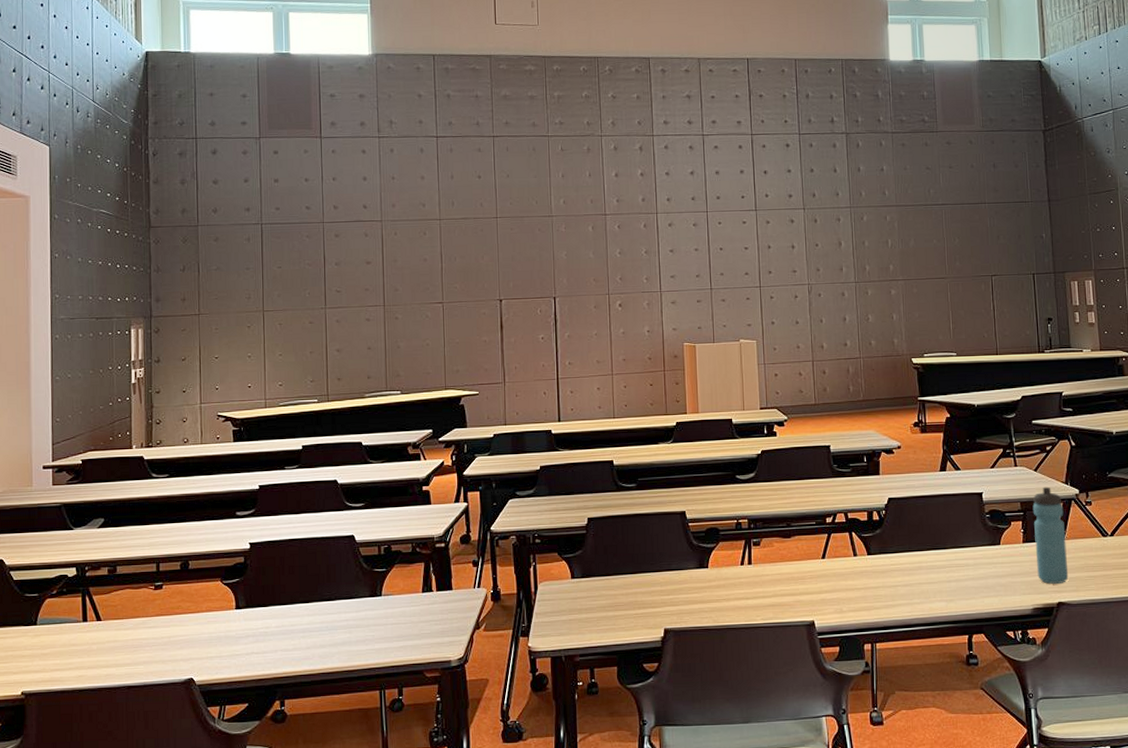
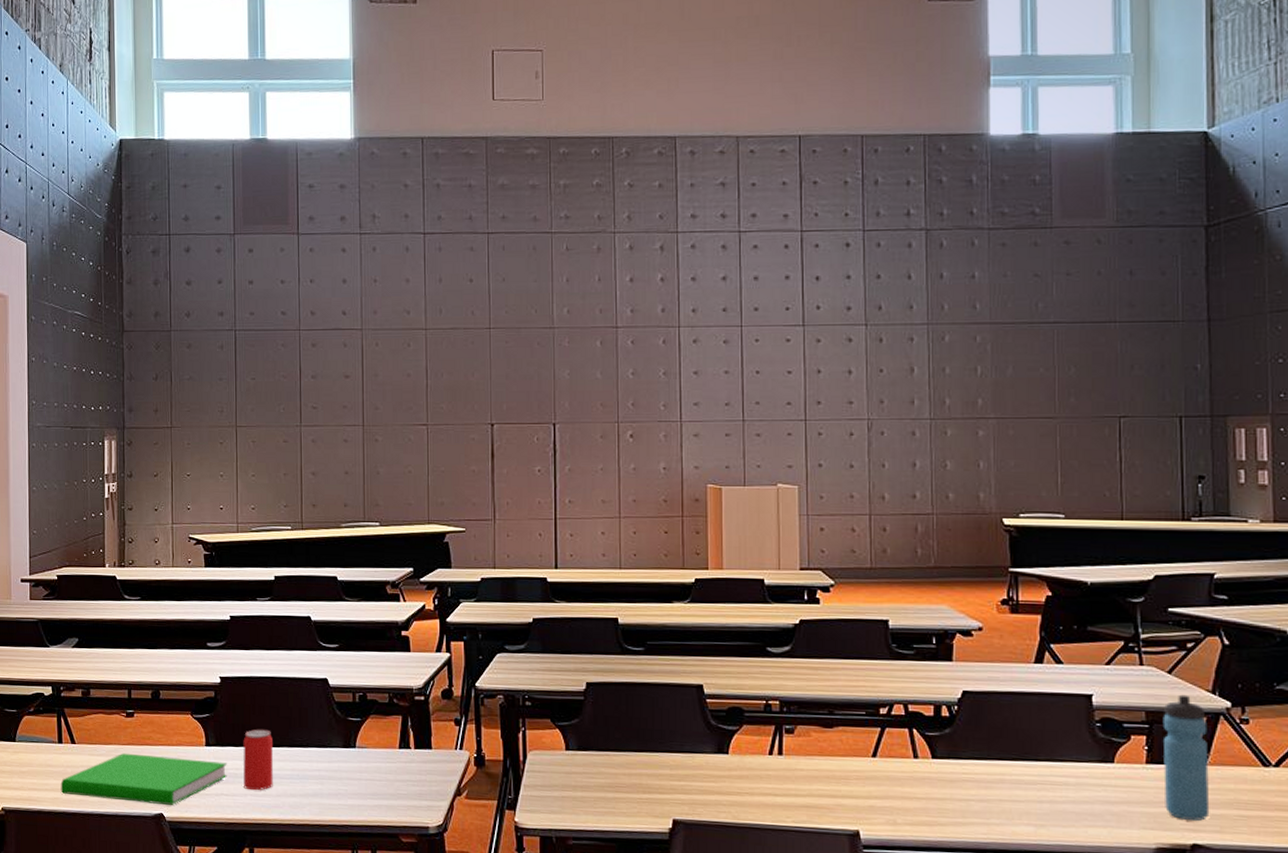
book: none [85,623,258,671] -> present [60,752,227,805]
beverage can: none [273,587,303,646] -> present [243,729,273,791]

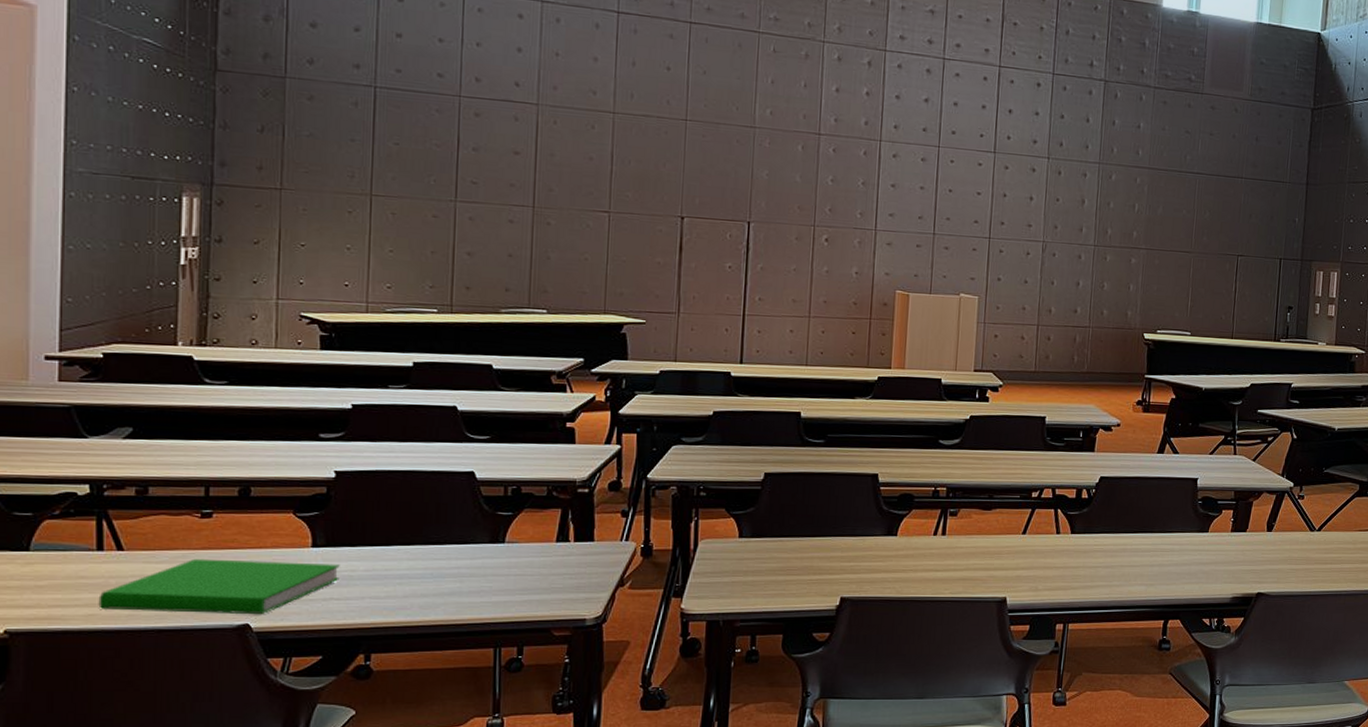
beverage can: present [243,729,273,791] -> none [361,526,401,593]
water bottle: present [1162,694,1210,821] -> none [1241,477,1276,574]

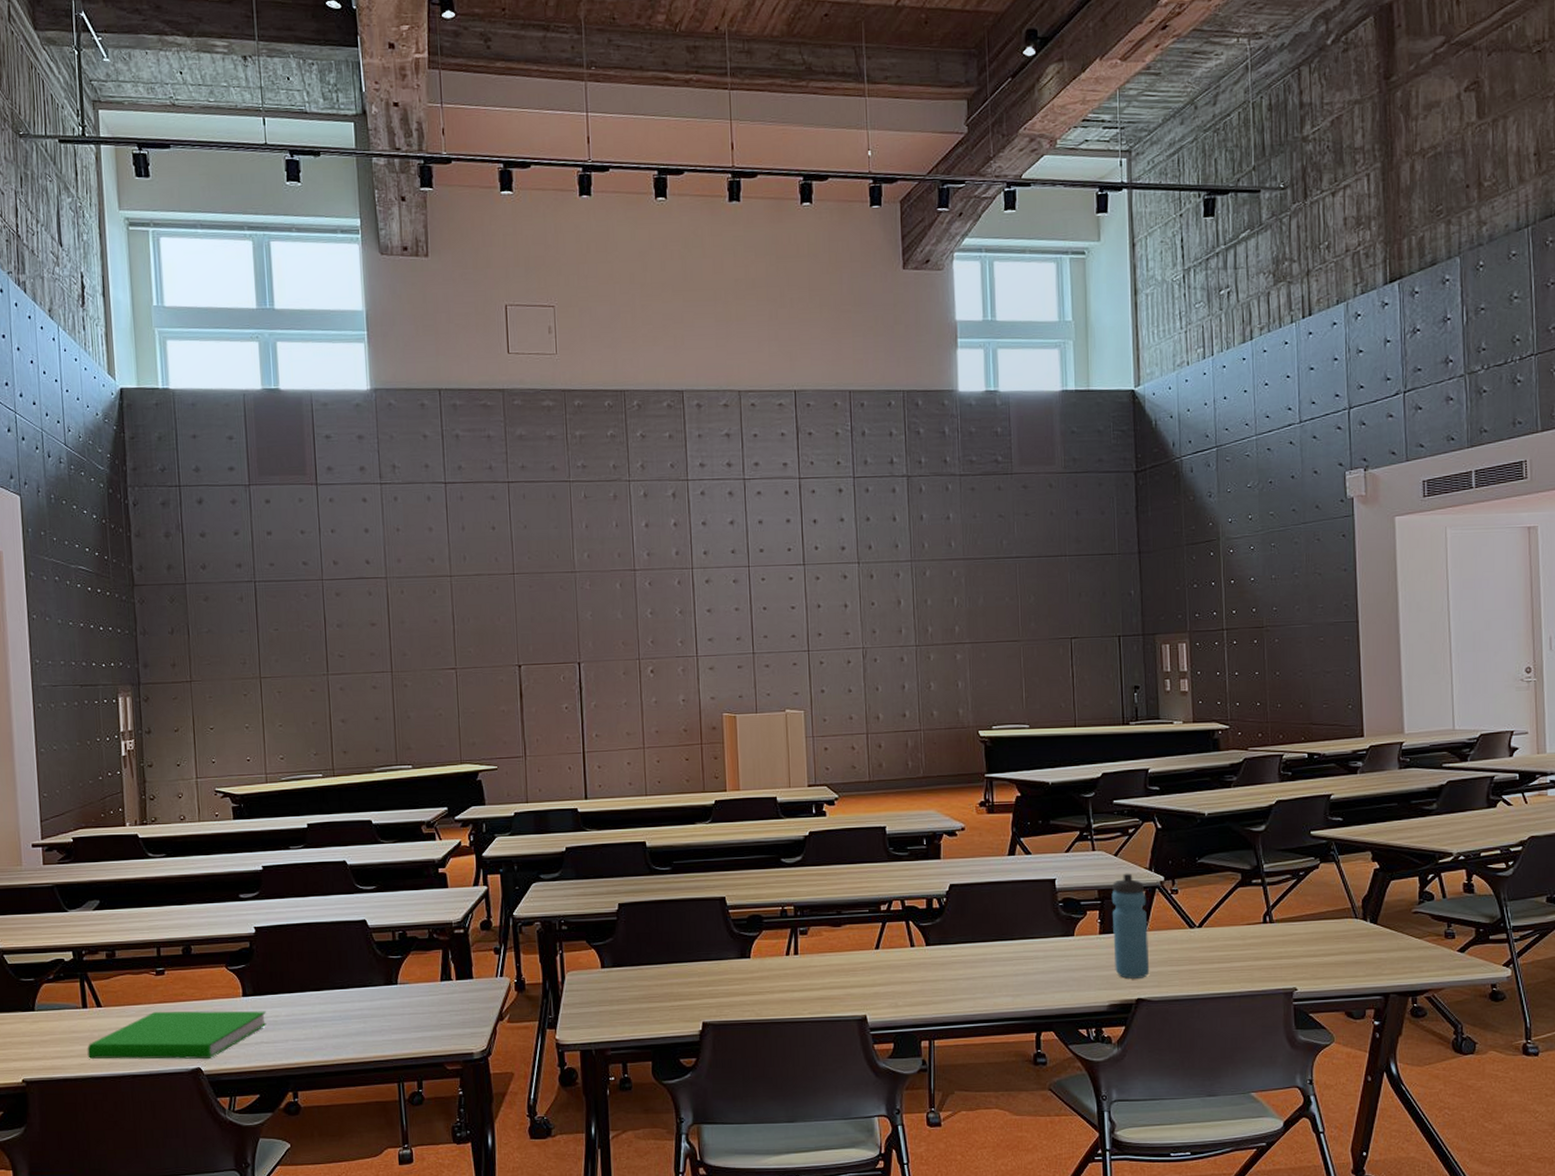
water bottle: none [1241,477,1276,574] -> present [1111,873,1150,979]

